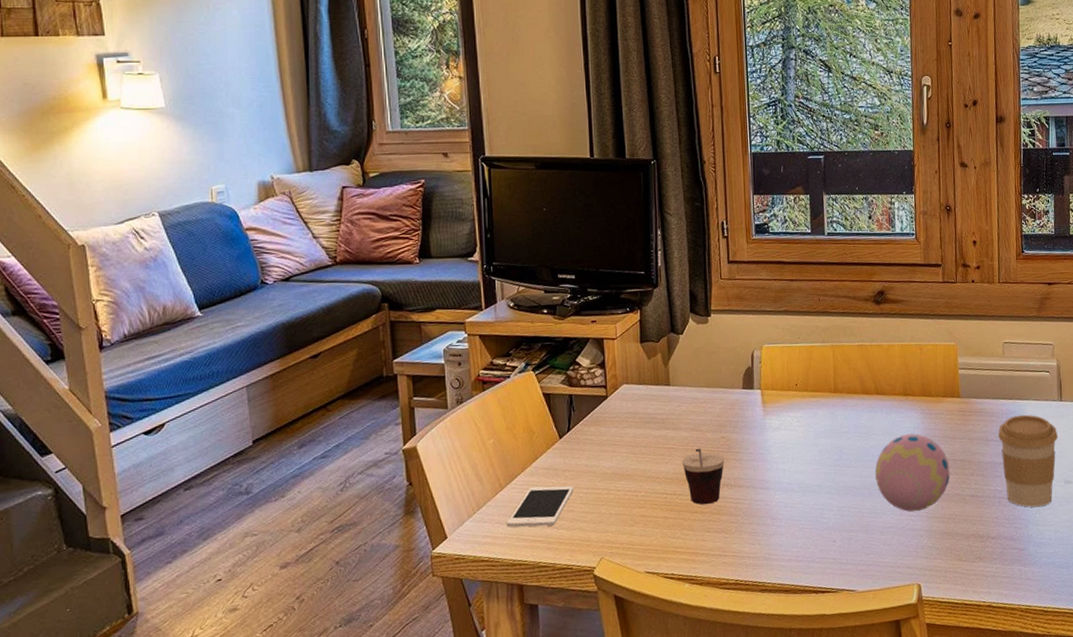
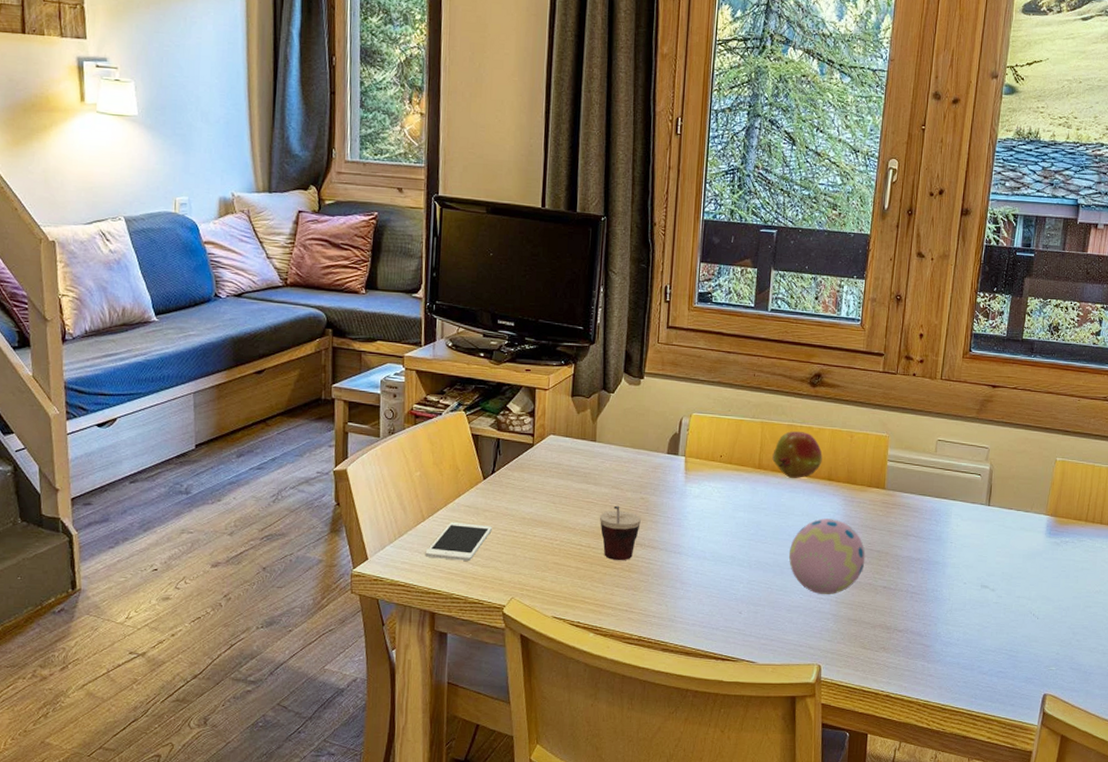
fruit: none [847,350,896,398] -> present [772,431,823,478]
coffee cup: present [998,414,1058,507] -> none [919,514,981,606]

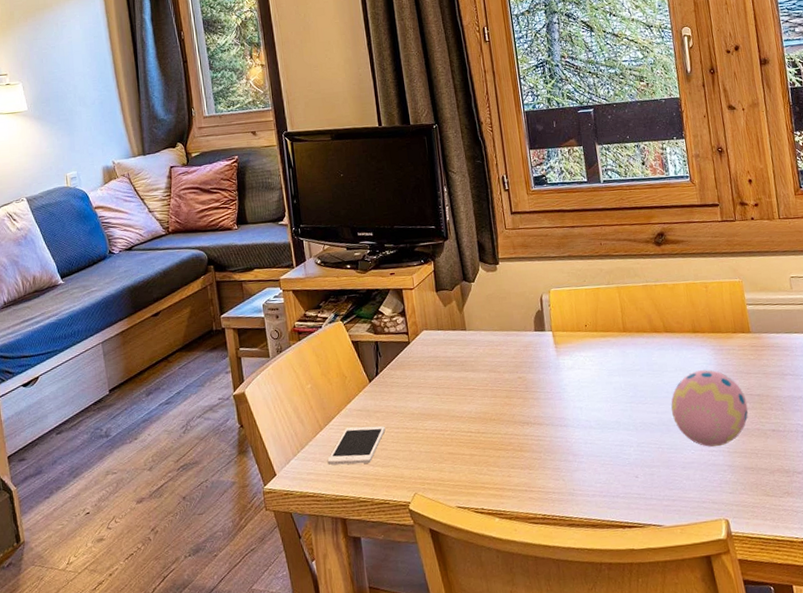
cup: present [599,505,642,561] -> none [482,388,524,442]
fruit: present [772,431,823,478] -> none [634,290,684,336]

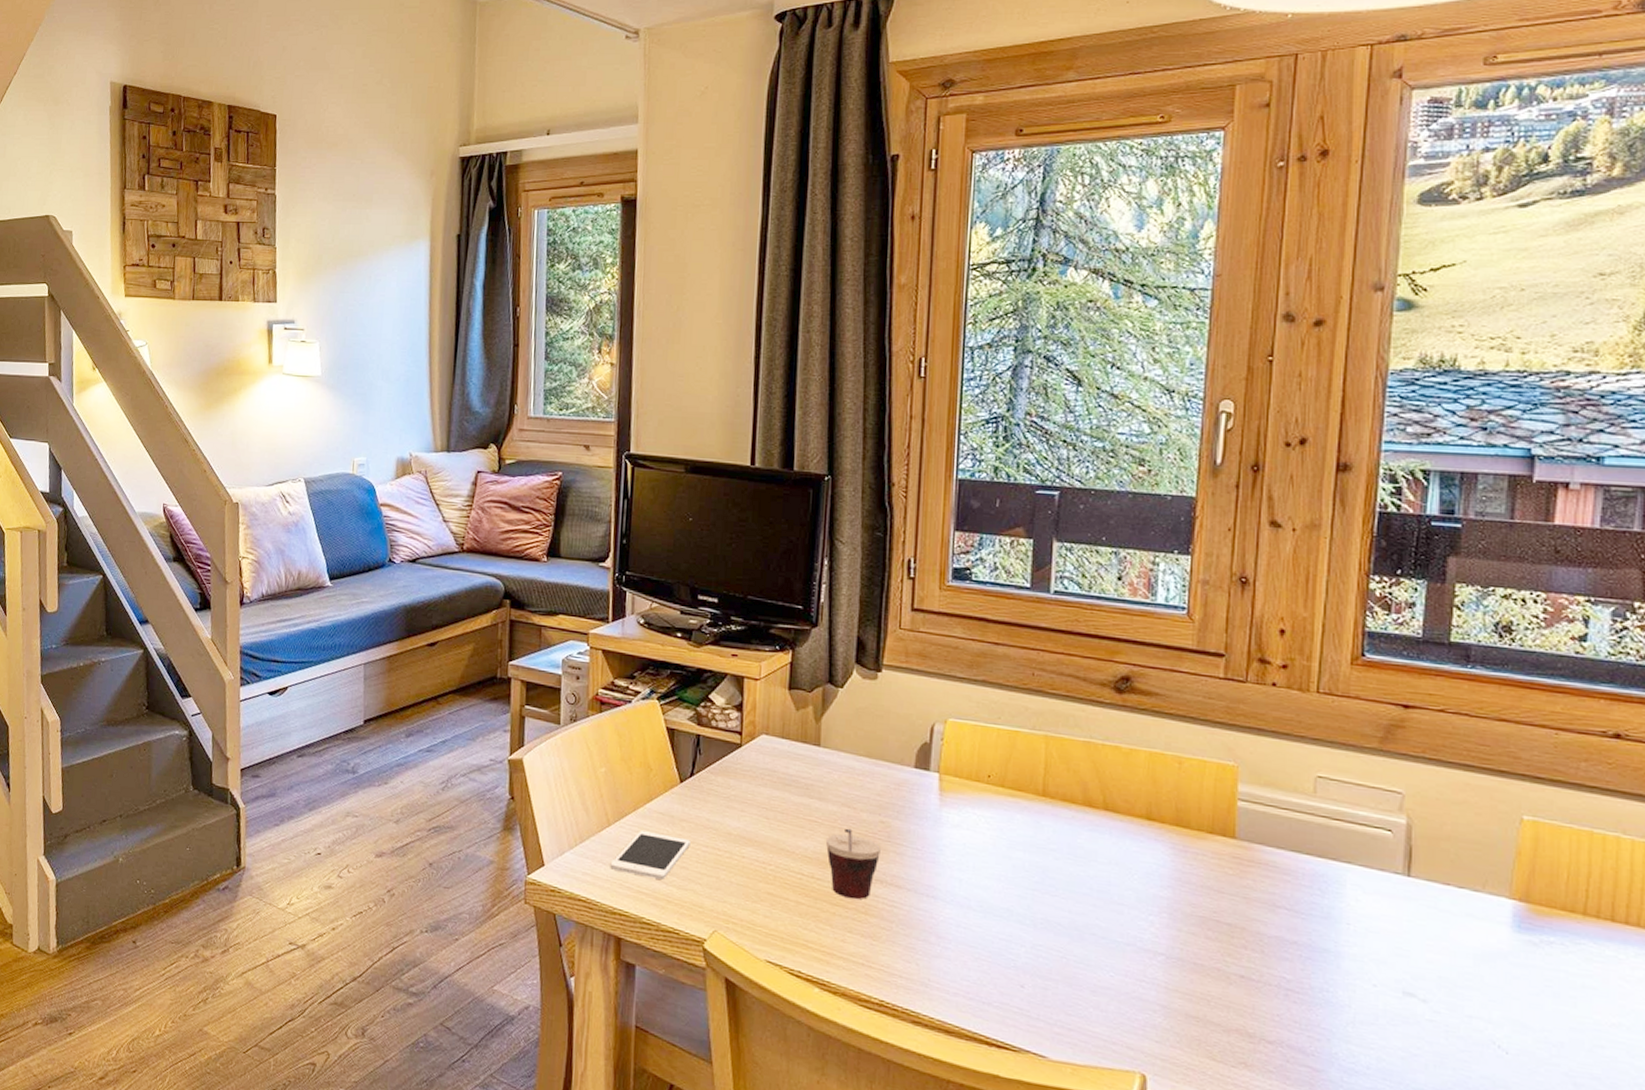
cup: none [482,388,524,442] -> present [825,828,882,900]
decorative egg: present [671,369,748,447] -> none [1092,870,1209,978]

